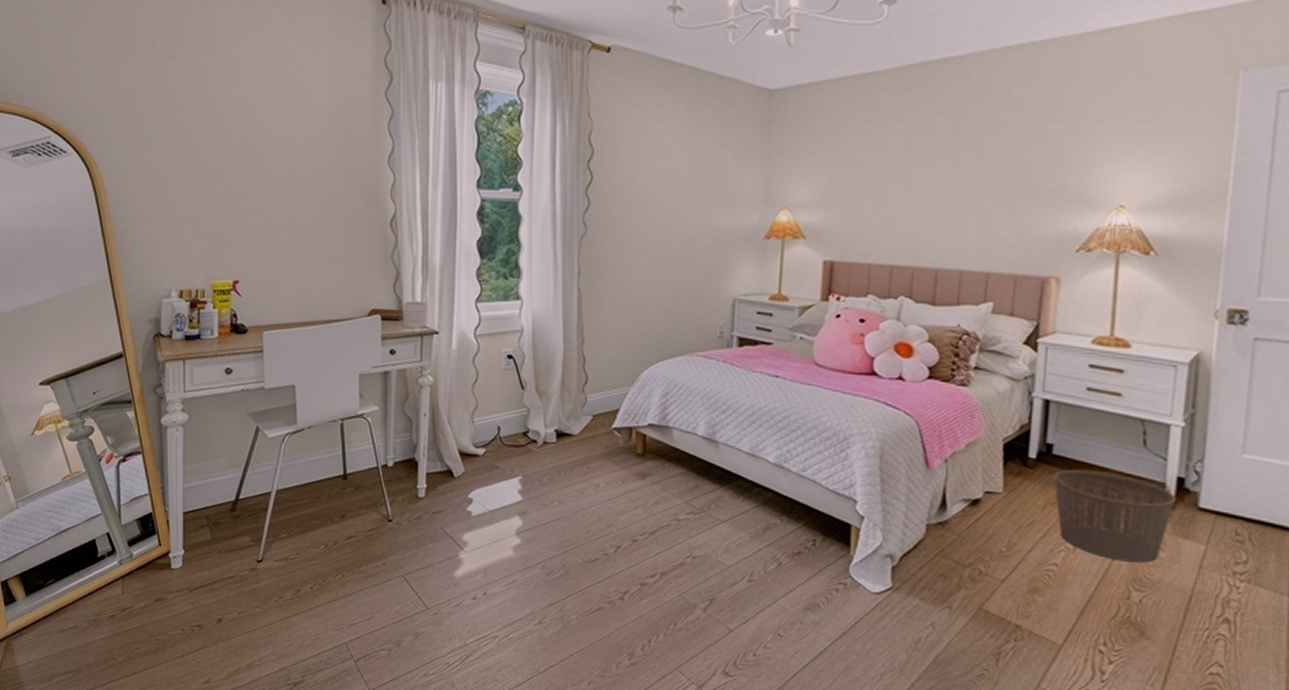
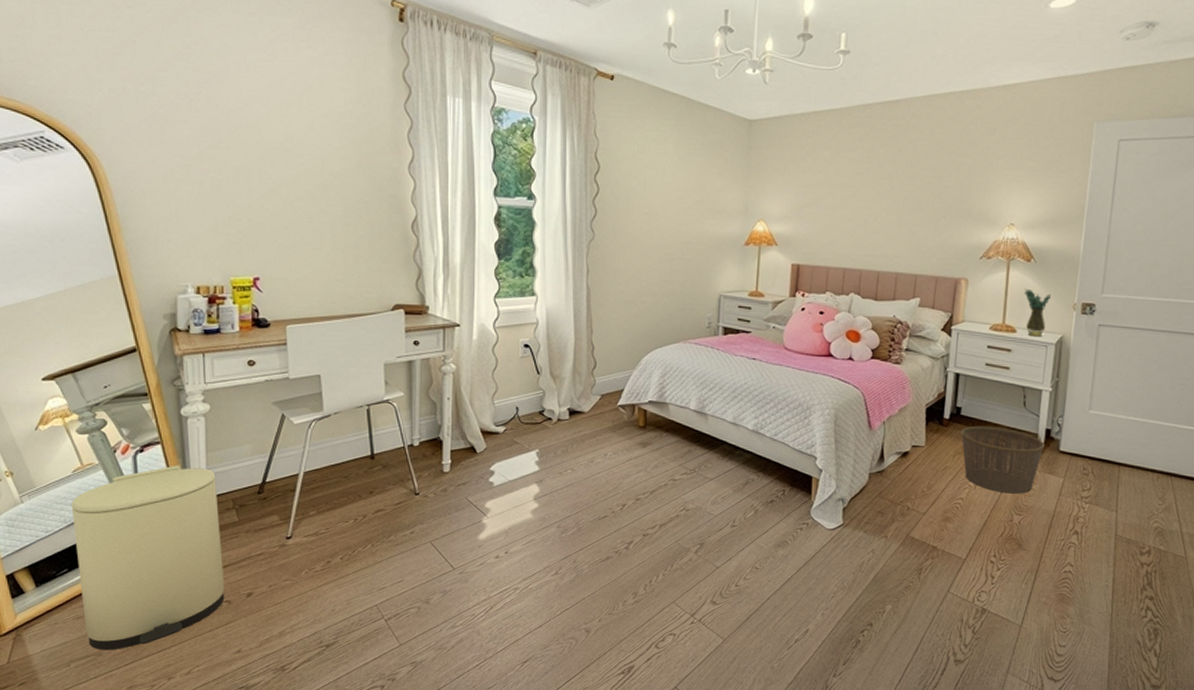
pedal bin: none [59,476,196,668] -> present [71,465,225,650]
mug: present [402,301,428,329] -> none [425,297,449,322]
vase: none [1141,290,1180,354] -> present [1024,288,1051,337]

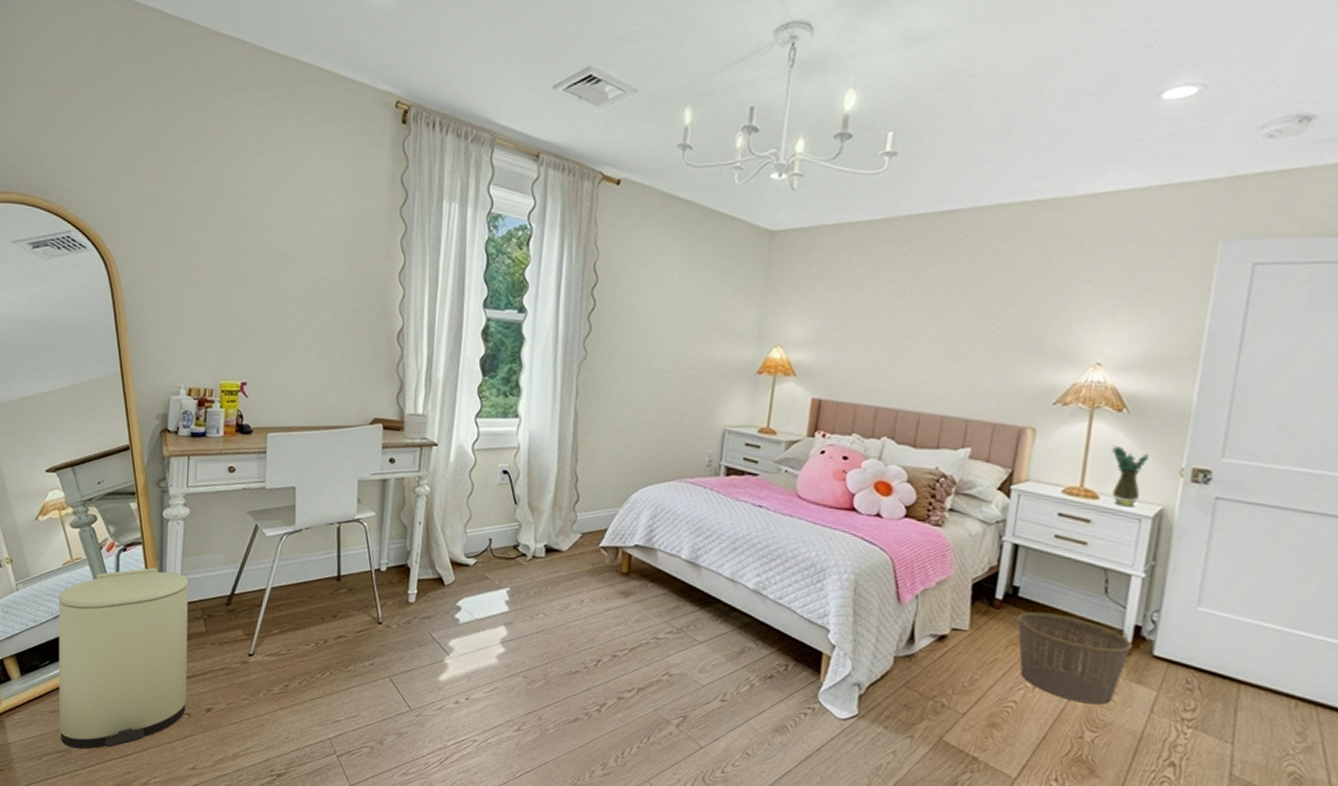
mug: none [425,297,449,322] -> present [403,412,429,440]

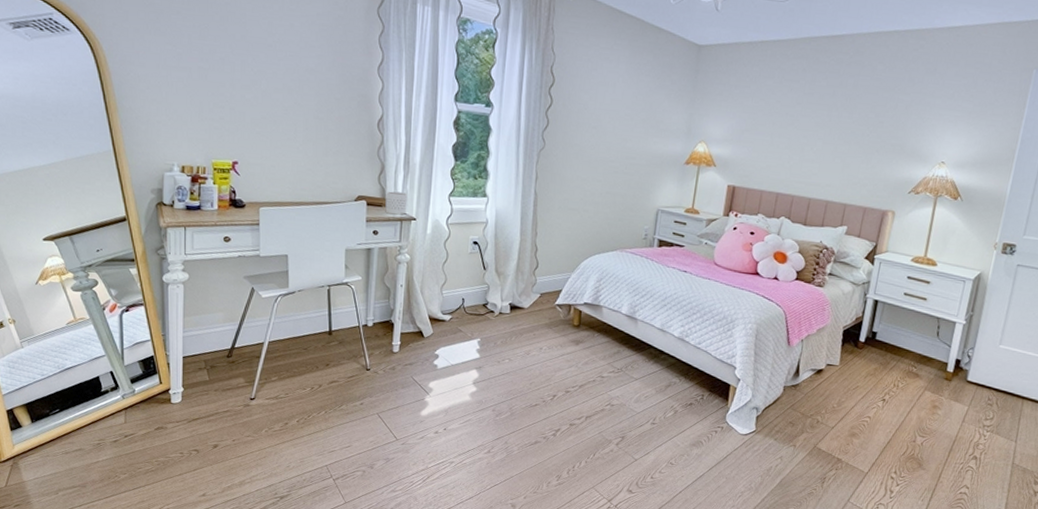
pedal bin: present [58,567,189,749] -> none [64,325,194,484]
basket: present [1017,611,1132,705] -> none [874,350,954,418]
vase: present [1112,445,1148,507] -> none [946,225,974,272]

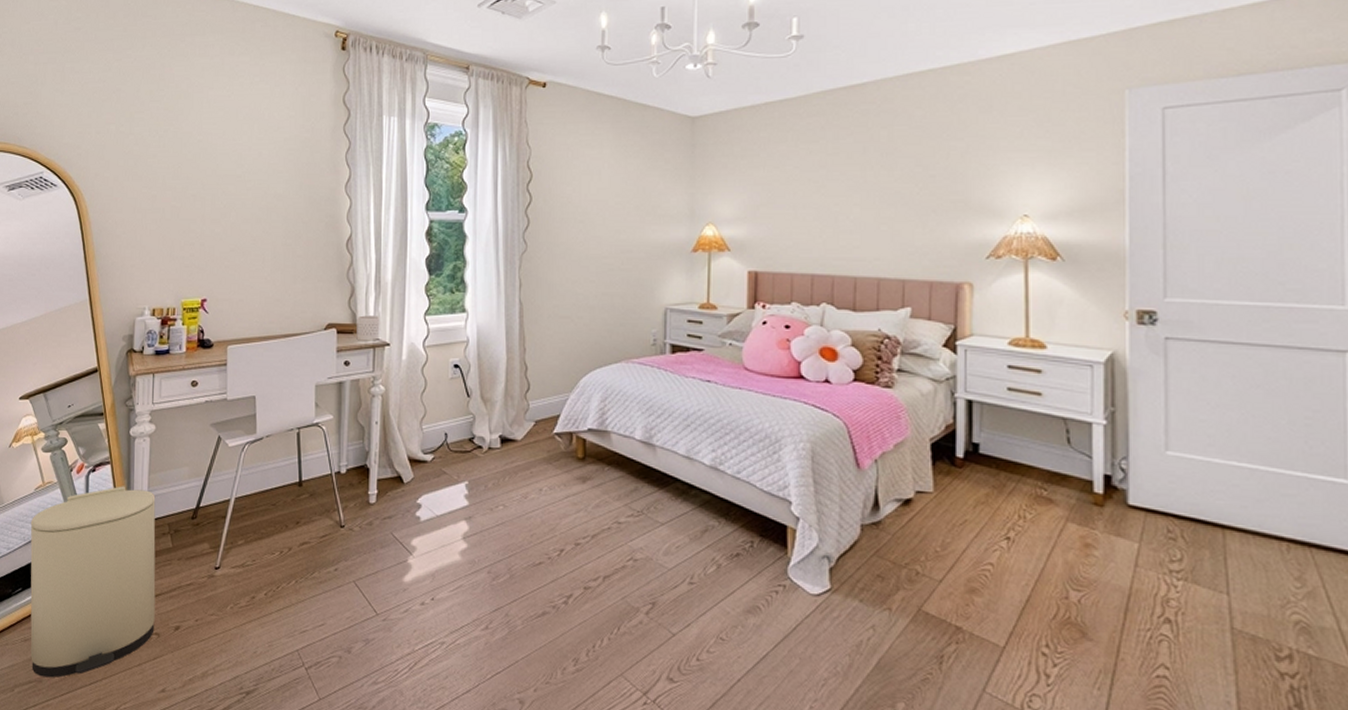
pedal bin: none [64,325,194,484] -> present [30,486,156,678]

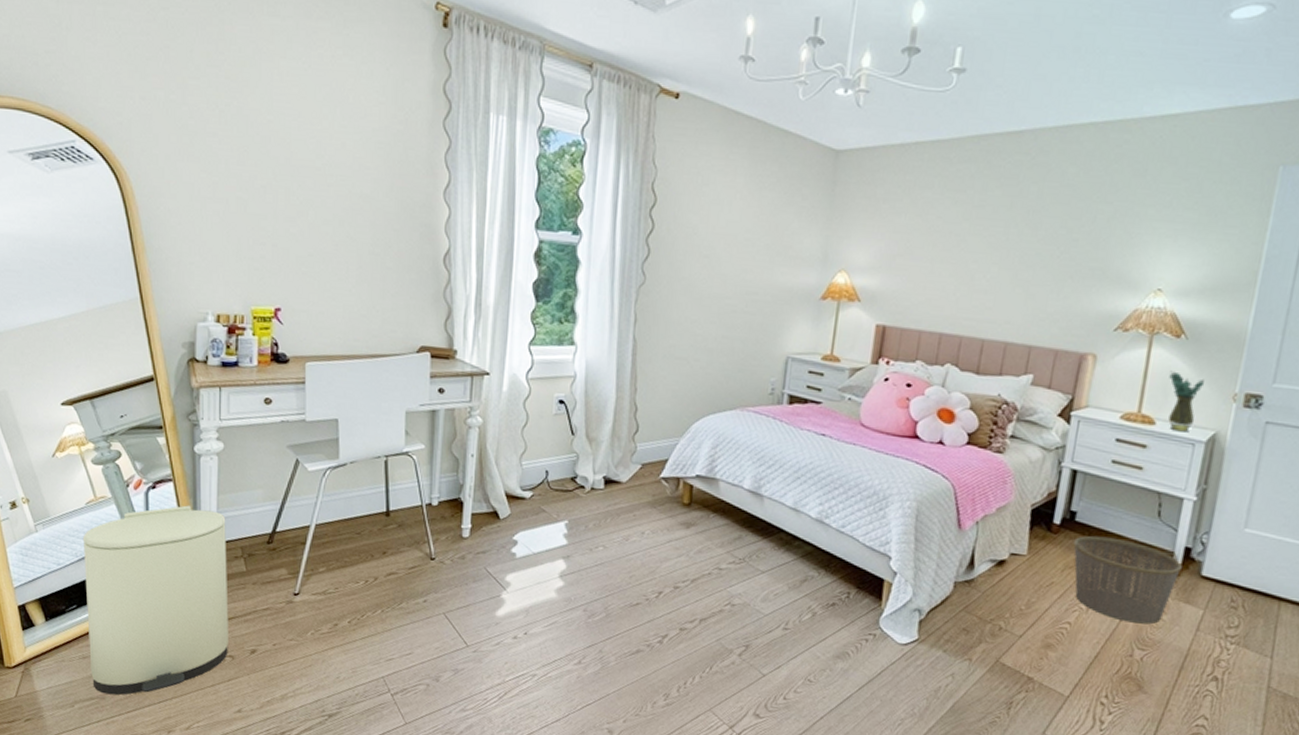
mug: present [356,315,380,341] -> none [453,340,480,369]
basket: none [981,467,1104,562] -> present [1073,535,1182,625]
vase: none [1052,293,1090,354] -> present [1168,370,1204,432]

